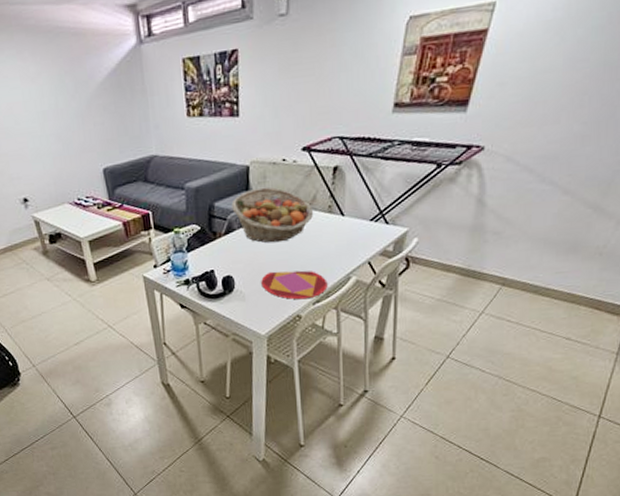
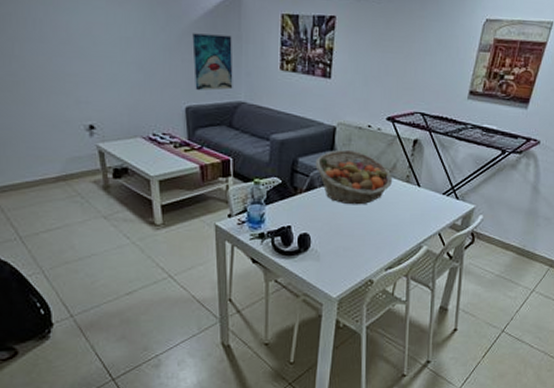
wall art: none [100,91,144,151] -> present [192,33,233,91]
plate: present [261,270,328,300] -> none [337,233,400,264]

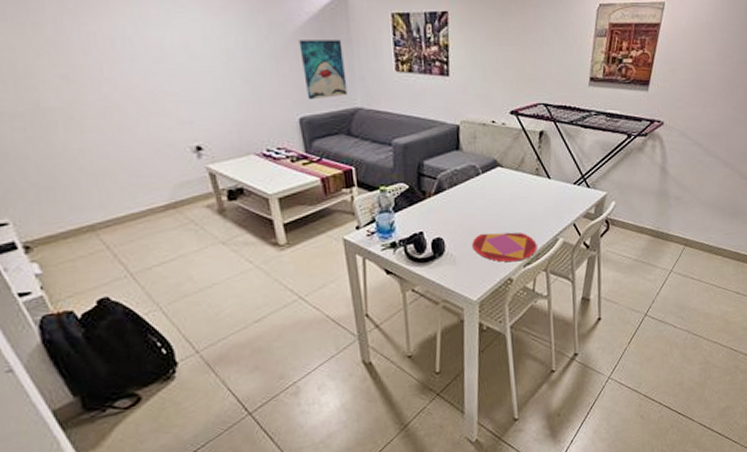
fruit basket: present [315,149,393,205] -> none [441,147,523,204]
plate: none [337,233,400,264] -> present [472,232,537,262]

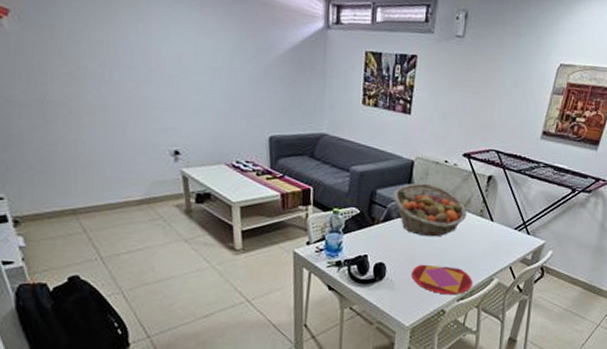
wall art: present [299,40,348,99] -> none [278,66,317,122]
fruit basket: none [441,147,523,204] -> present [393,183,467,237]

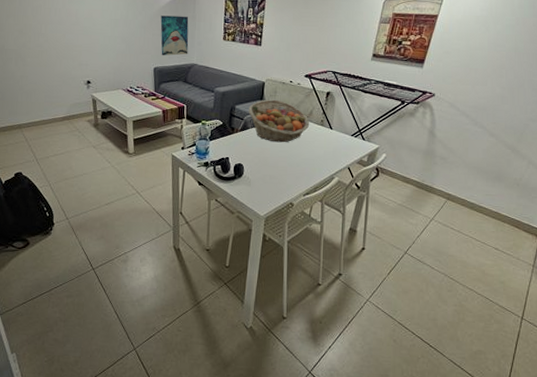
wall art: none [278,66,317,122] -> present [160,15,189,56]
plate: present [411,264,473,295] -> none [265,165,316,191]

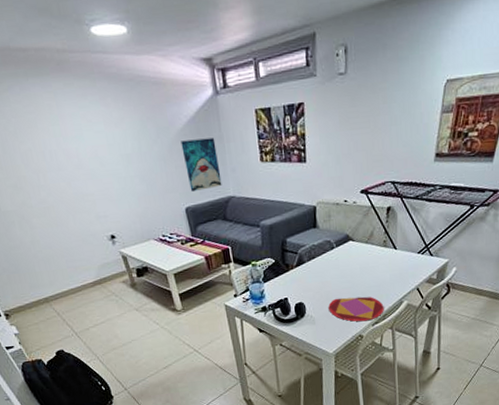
fruit basket: present [248,99,310,143] -> none [301,224,372,274]
plate: none [265,165,316,191] -> present [328,297,384,322]

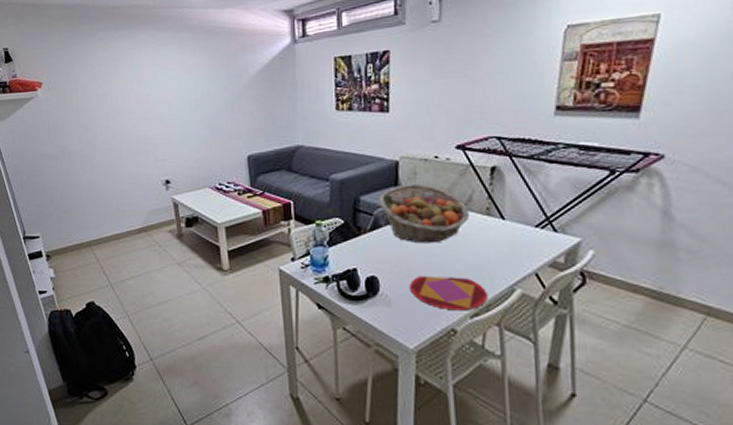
wall art: present [181,137,222,191] -> none [251,85,291,139]
fruit basket: none [301,224,372,274] -> present [378,183,470,244]

